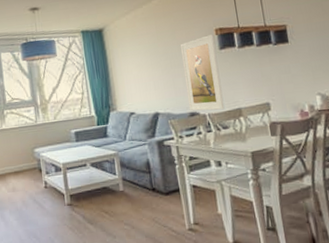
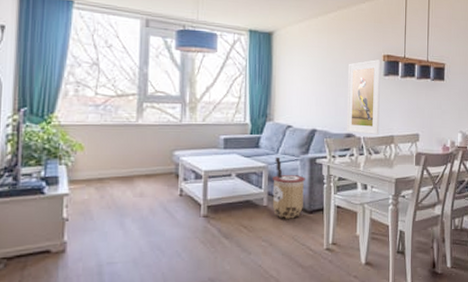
trash can: none [123,143,159,202] -> present [272,156,306,219]

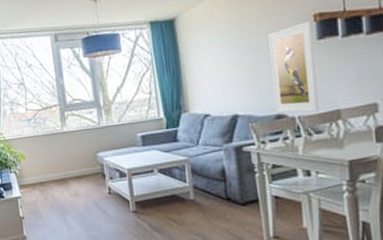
trash can: present [272,156,306,219] -> none [195,148,234,212]

